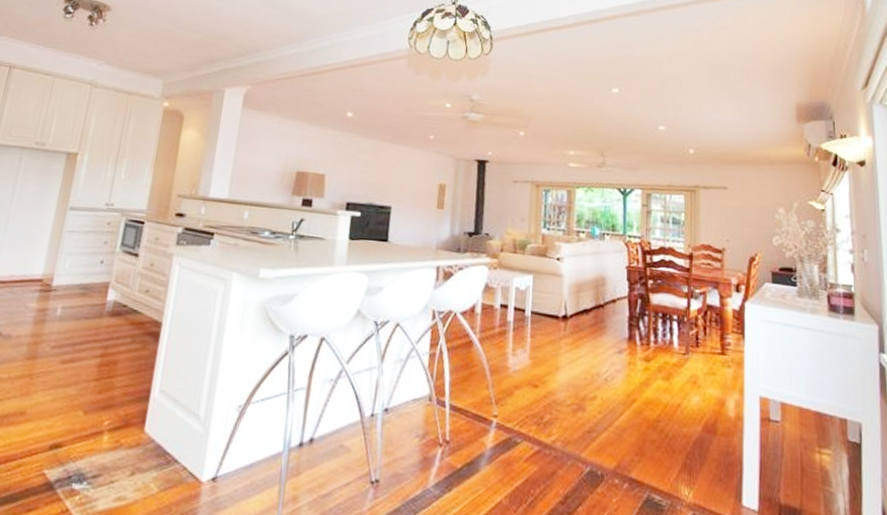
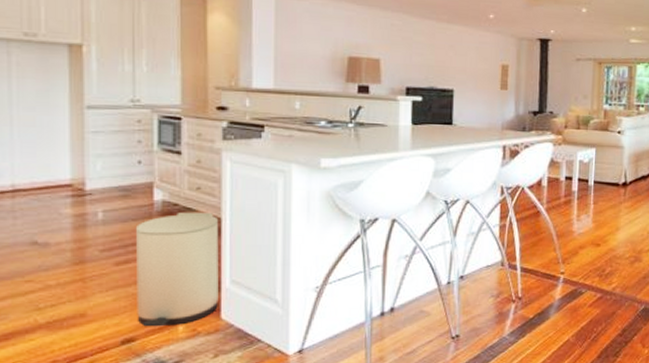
pedal bin: none [69,314,160,434] -> present [135,212,219,327]

